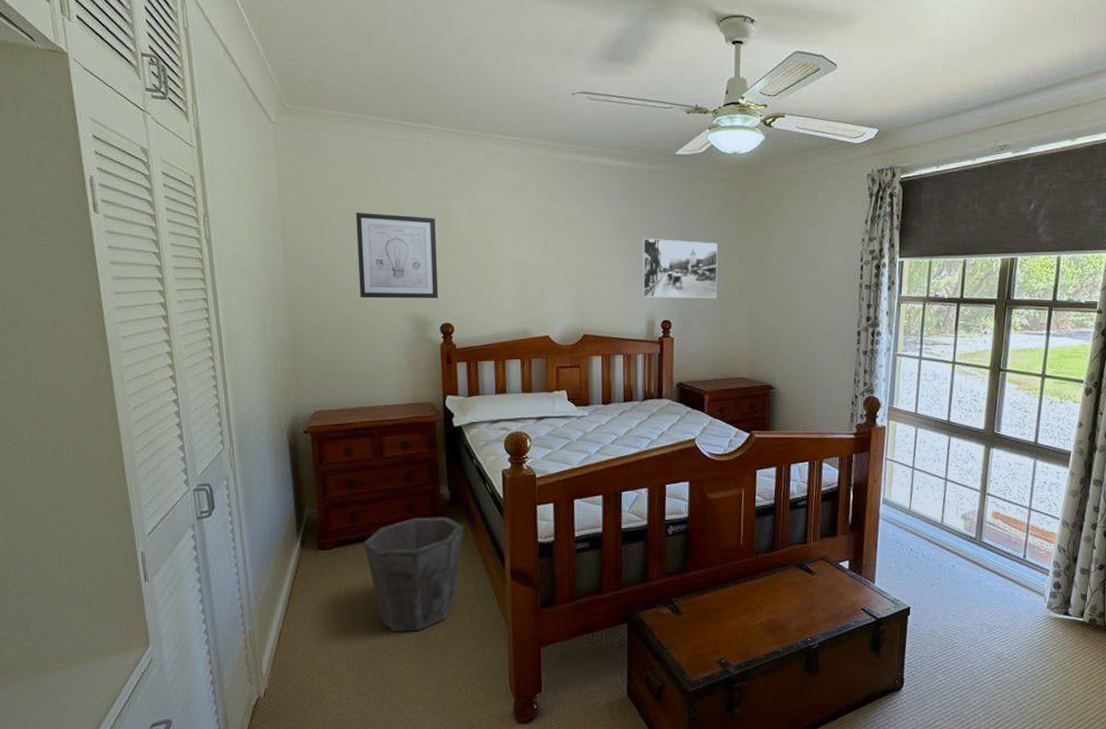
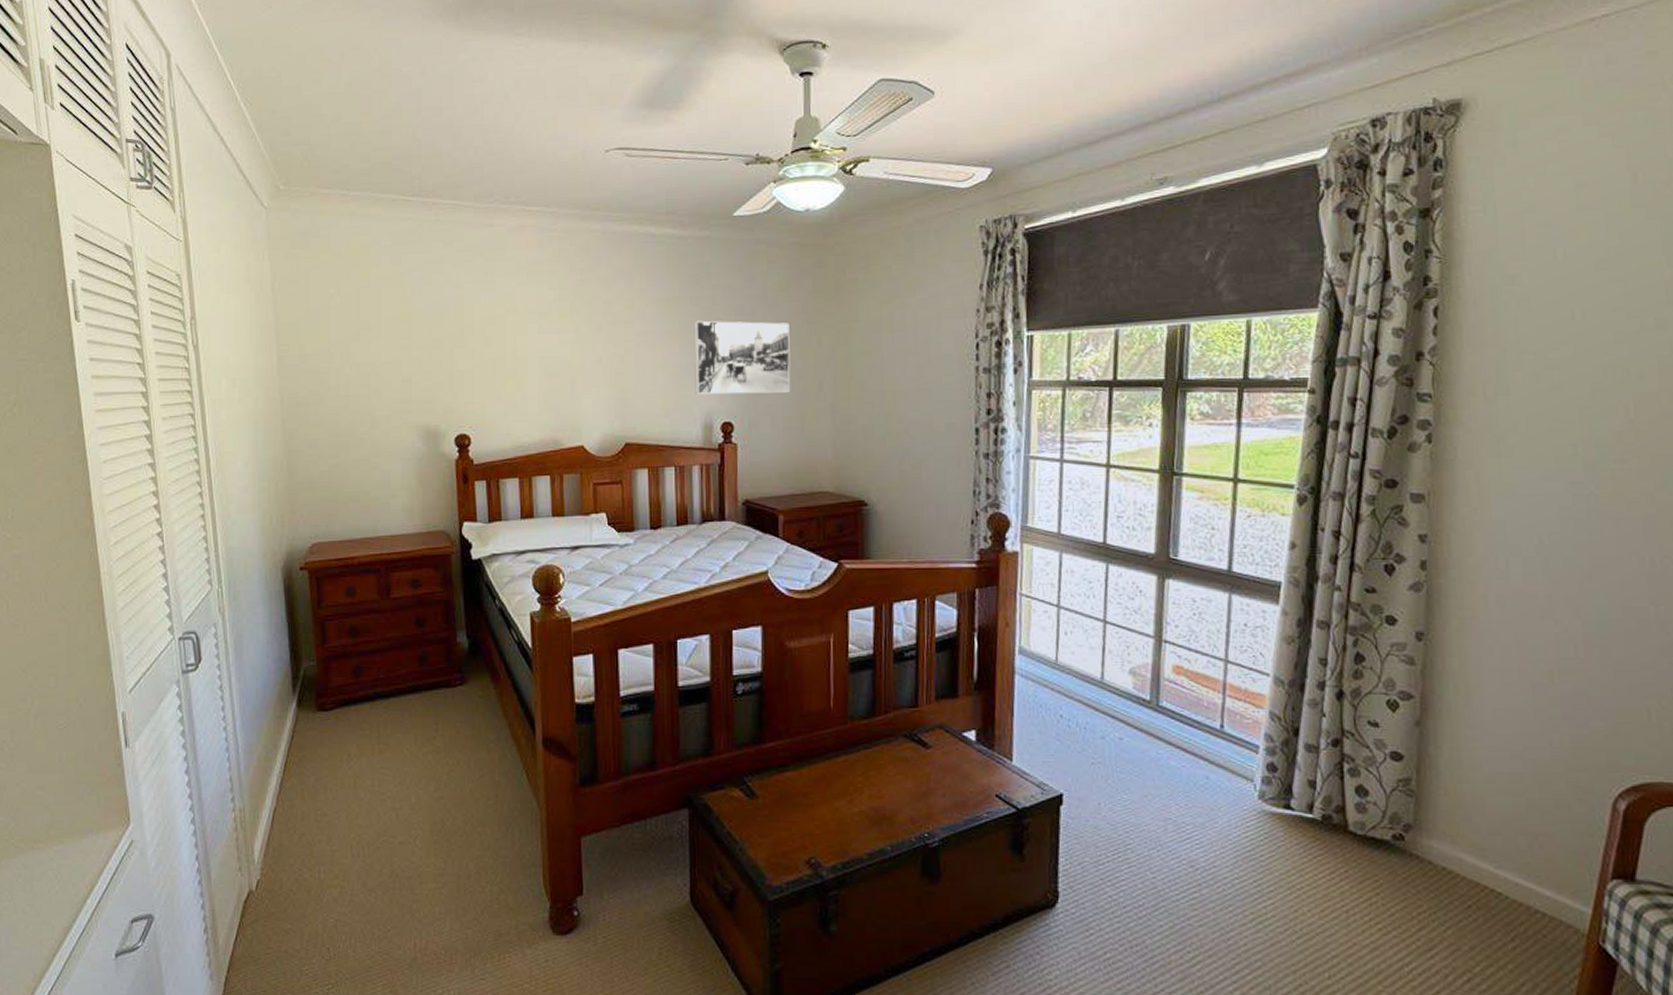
wall art: present [355,212,438,299] -> none [356,306,452,407]
waste bin: present [363,517,463,631] -> none [368,671,485,813]

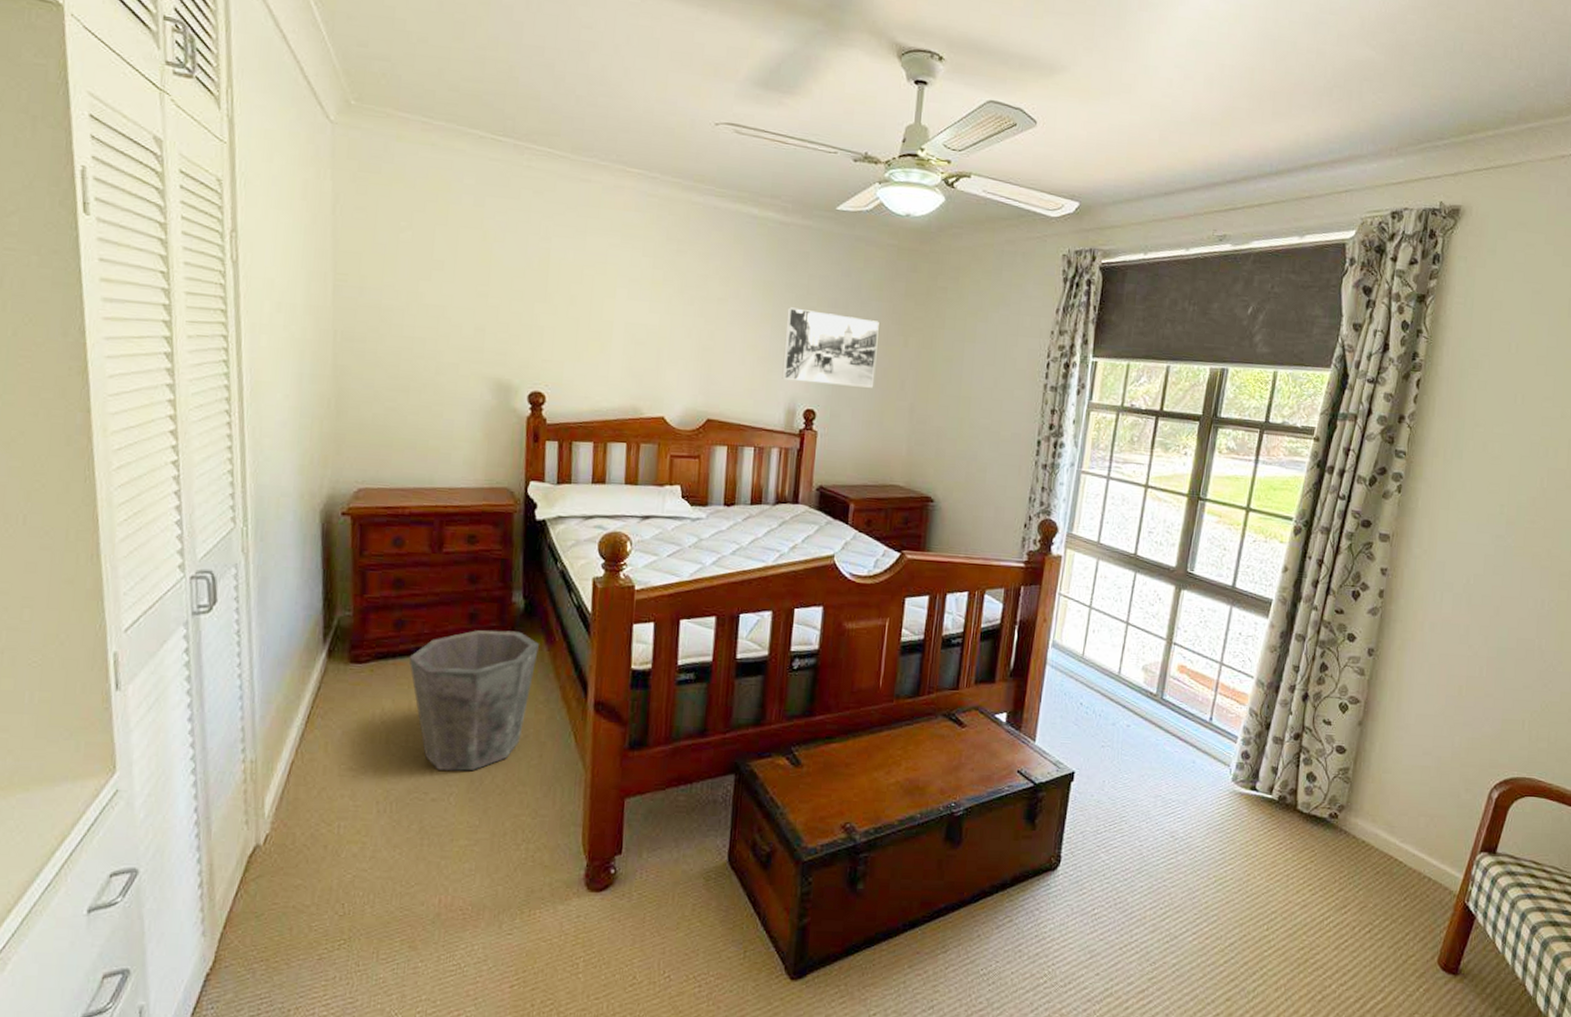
waste bin: none [368,671,485,813] -> present [409,630,539,771]

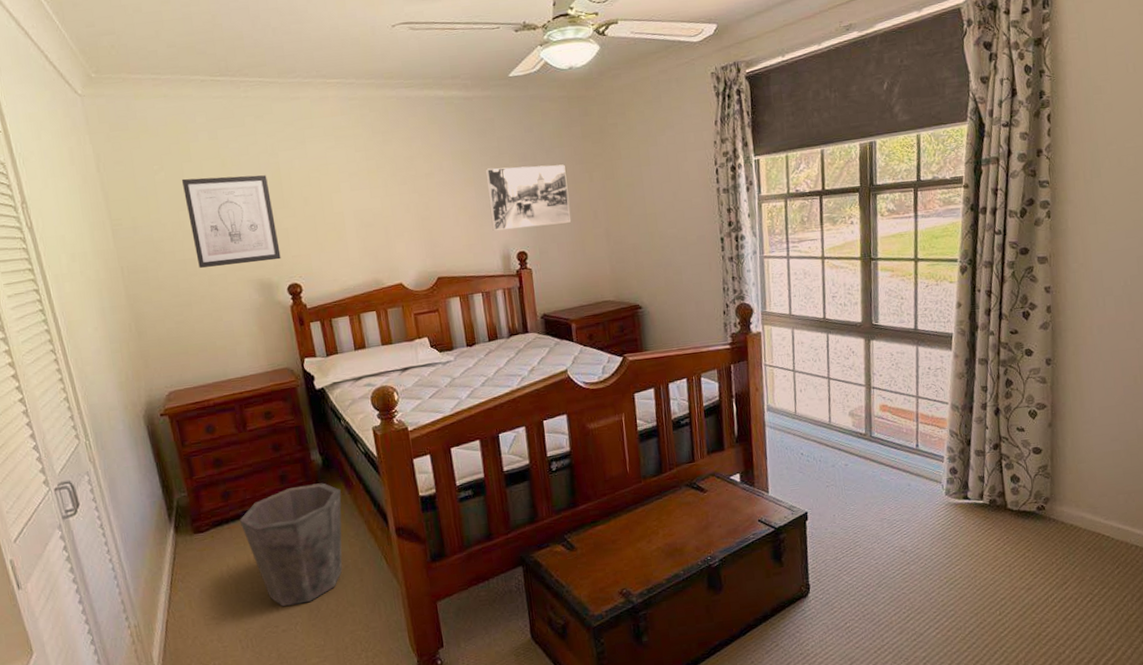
wall art: none [428,243,533,361] -> present [181,175,281,268]

